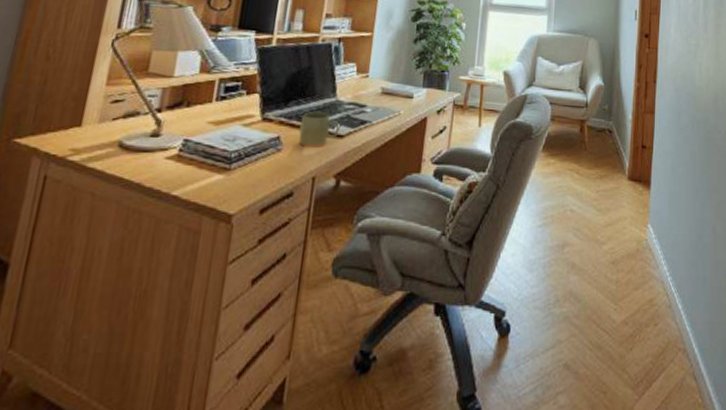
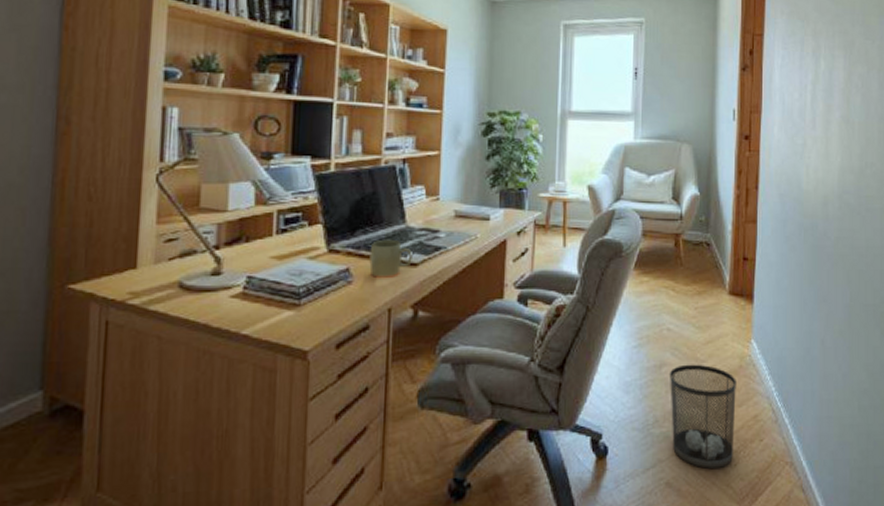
waste bin: none [570,245,633,351] -> present [669,364,736,469]

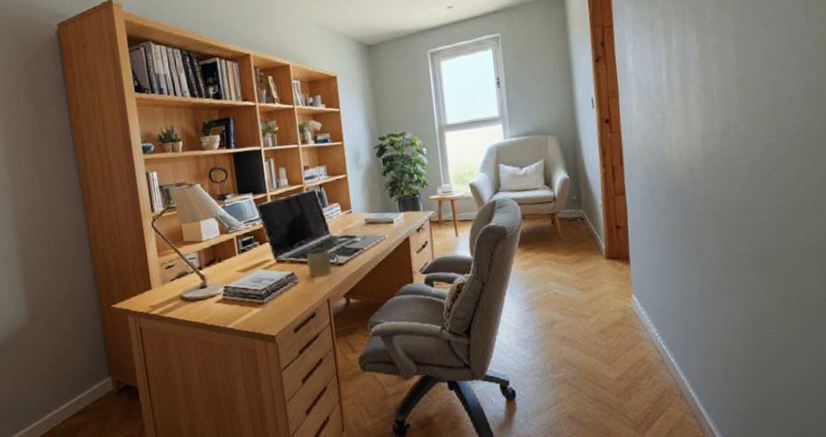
waste bin: present [669,364,736,469] -> none [560,319,626,403]

